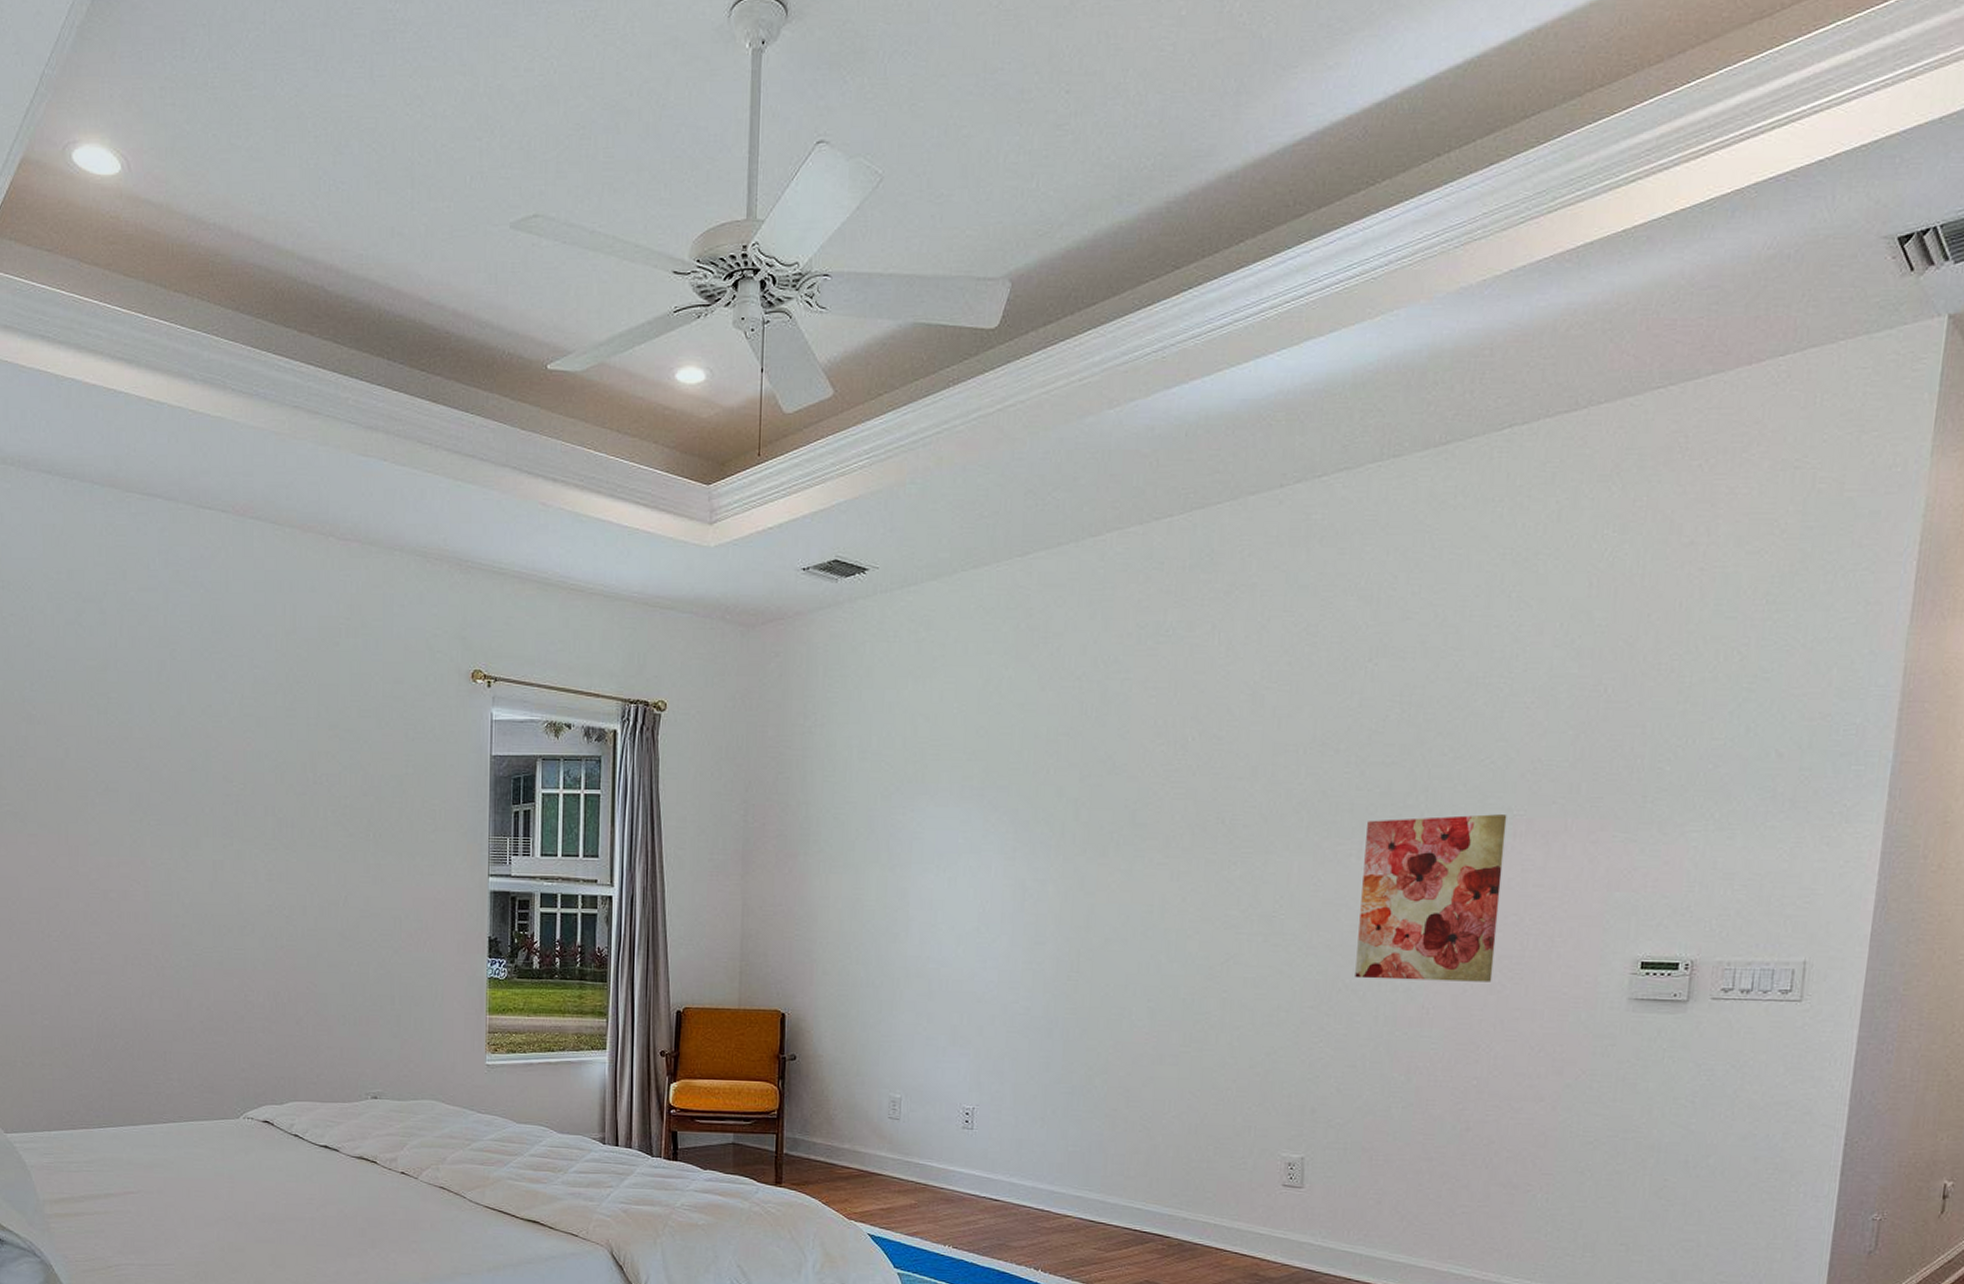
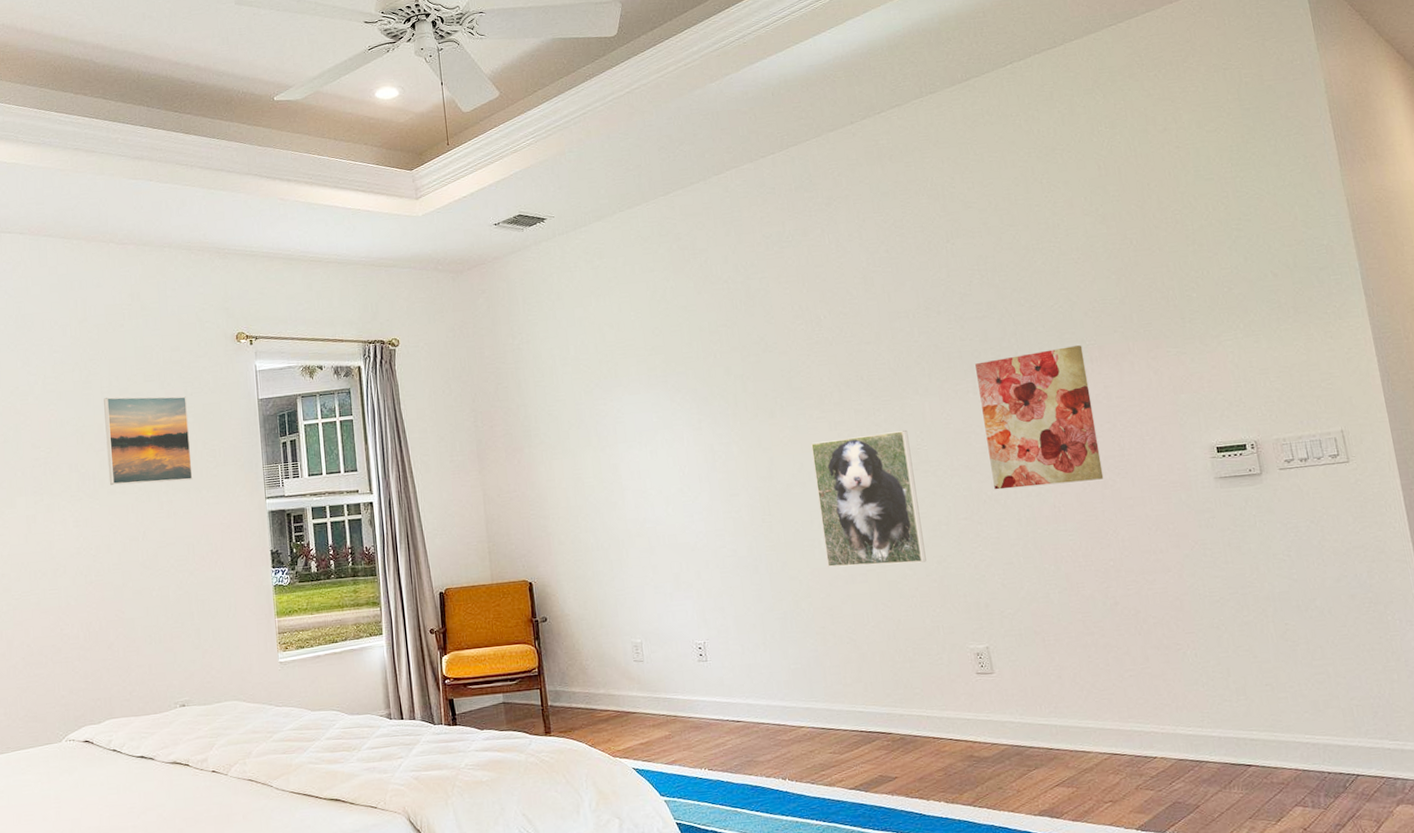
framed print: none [309,731,407,843] -> present [104,396,193,485]
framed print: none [1134,892,1265,1052] -> present [810,430,927,568]

